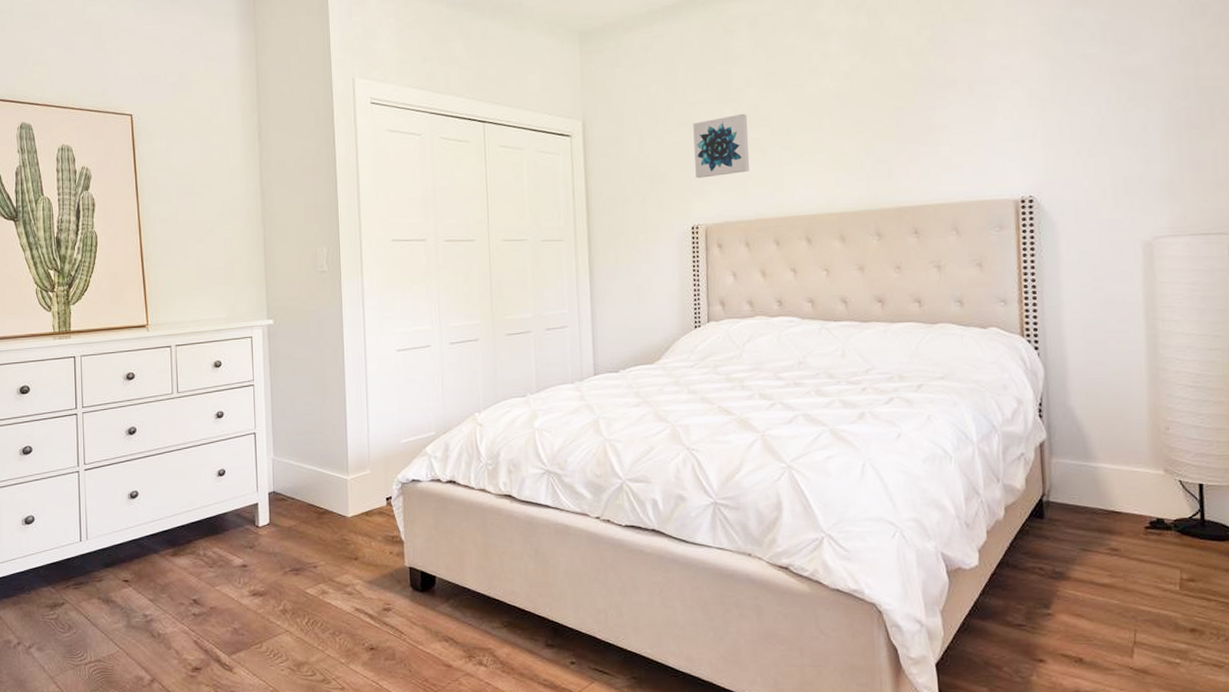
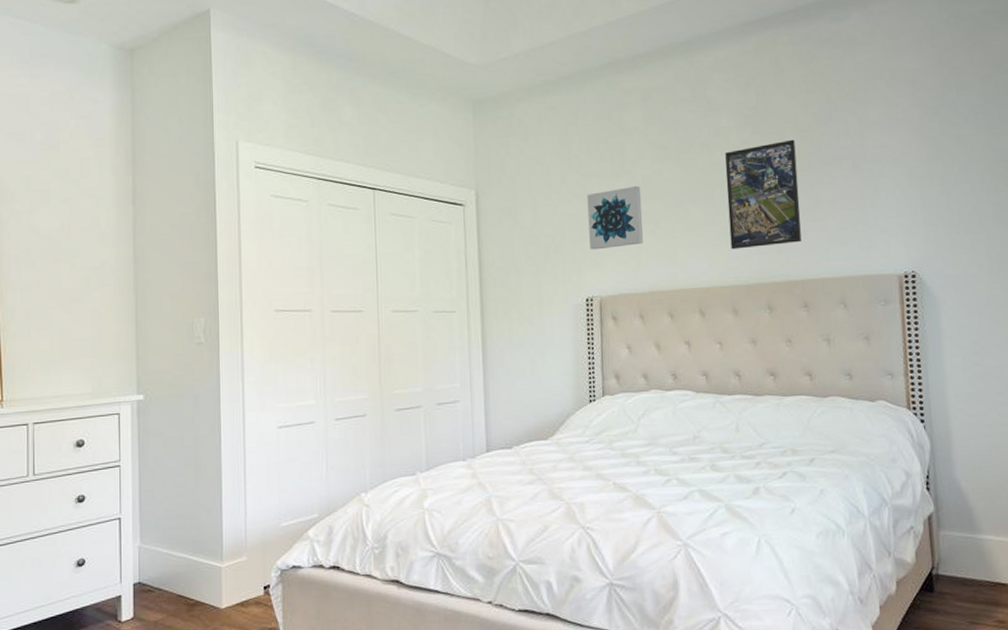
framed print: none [834,63,913,176] -> present [725,139,802,250]

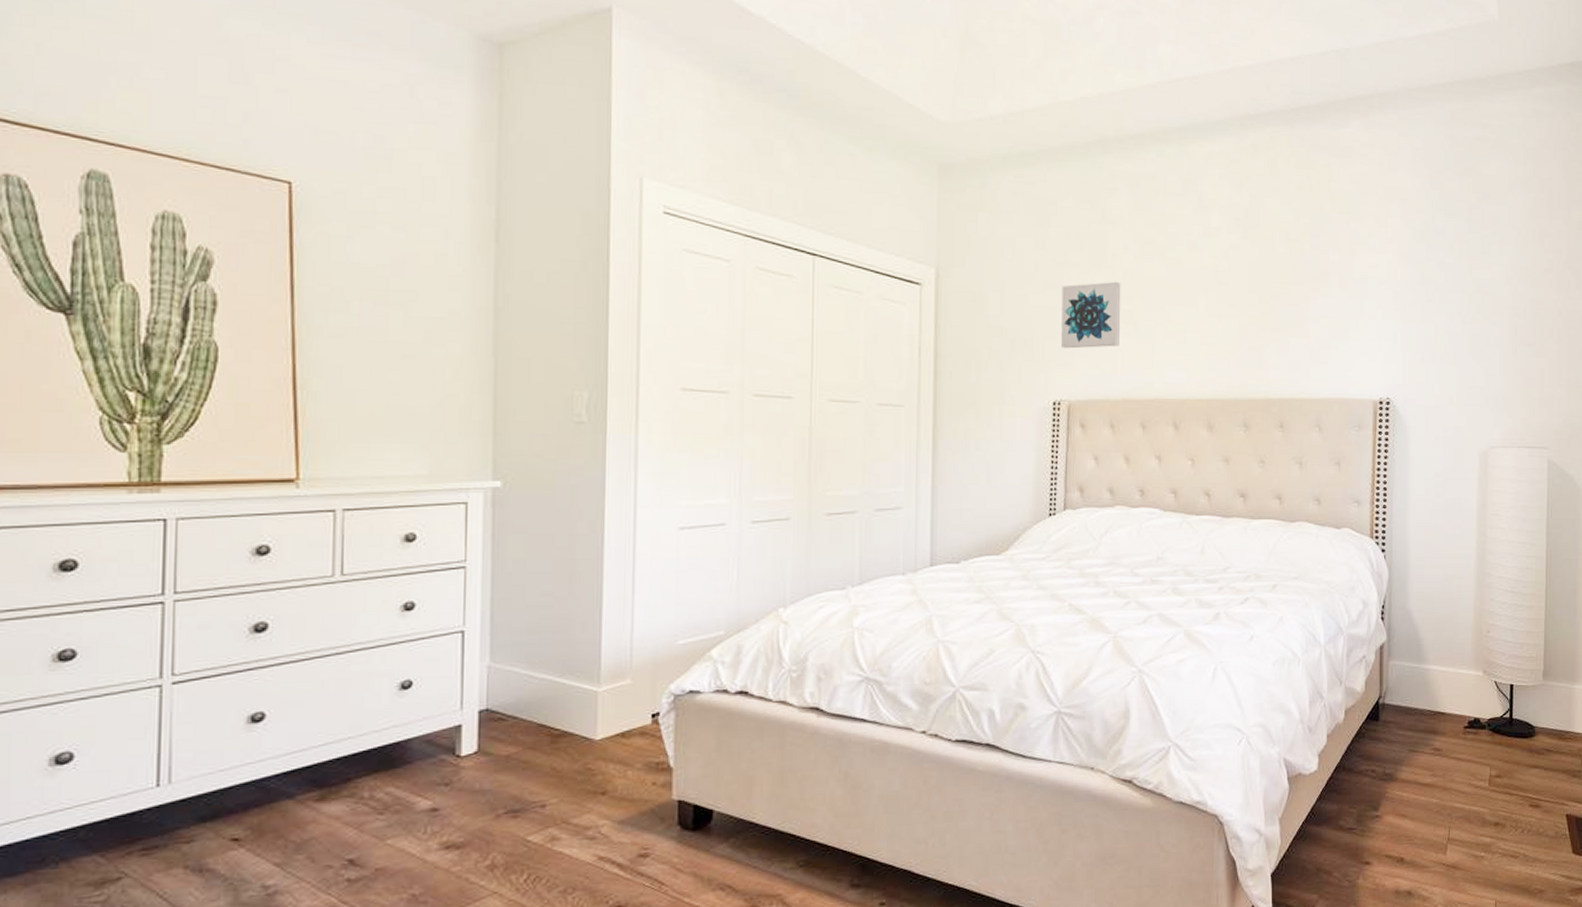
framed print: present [725,139,802,250] -> none [1211,248,1285,361]

